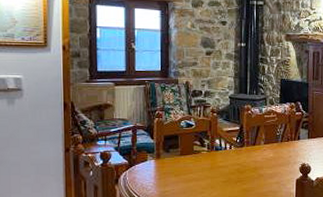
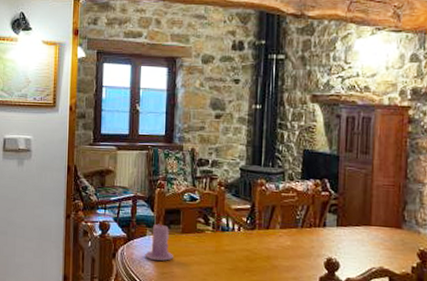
candle: none [146,147,173,182] -> present [144,221,173,261]

